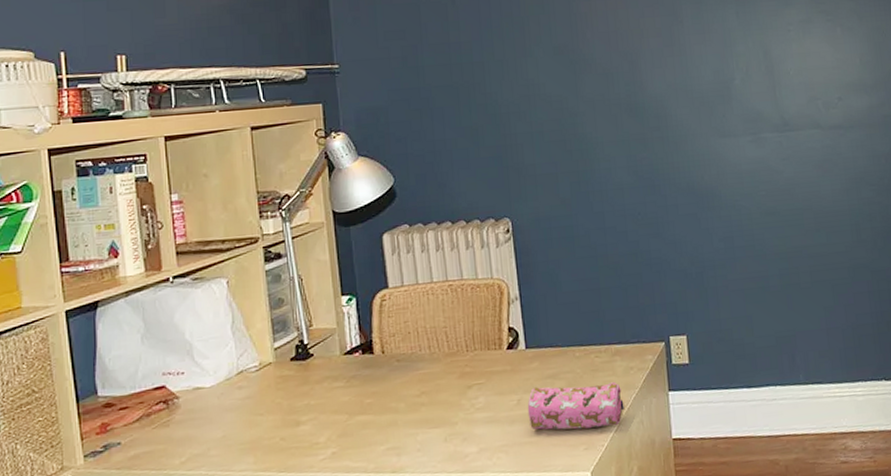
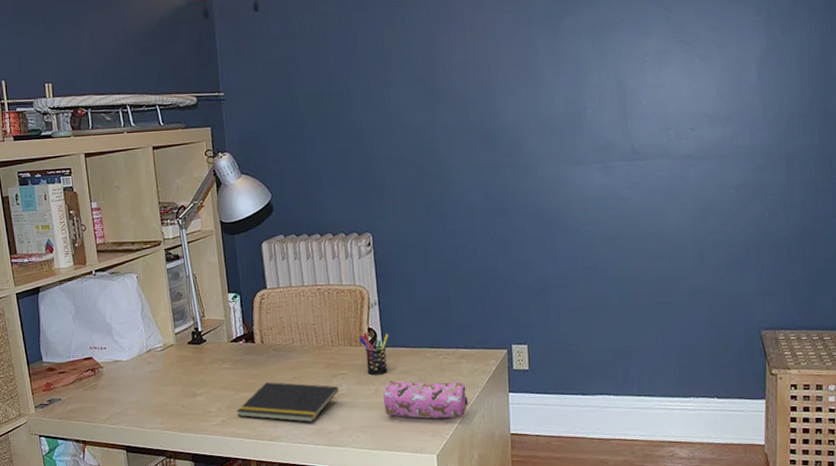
notepad: none [351,398,476,446] -> present [237,382,339,422]
pen holder: none [498,333,533,383] -> present [359,333,389,375]

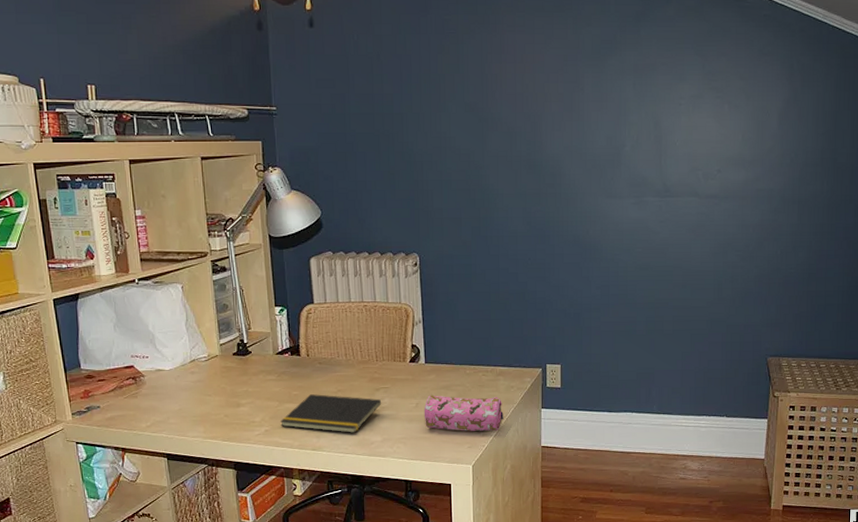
pen holder: present [359,333,389,375] -> none [403,349,432,390]

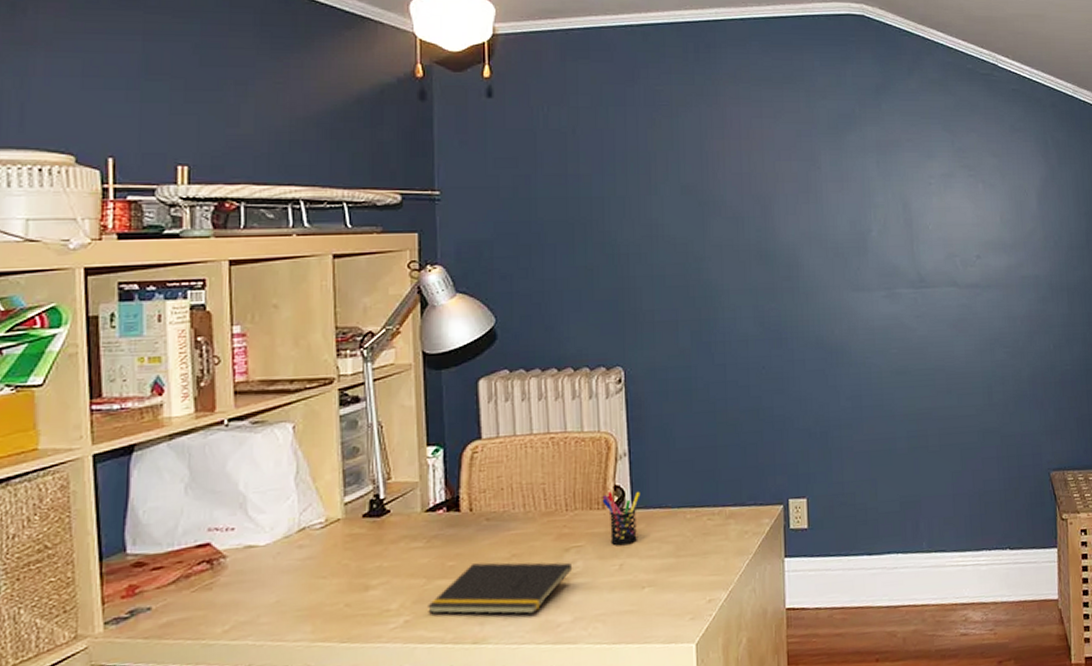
pen holder: none [403,349,432,390] -> present [602,491,641,546]
pencil case: present [424,395,504,432] -> none [630,547,736,598]

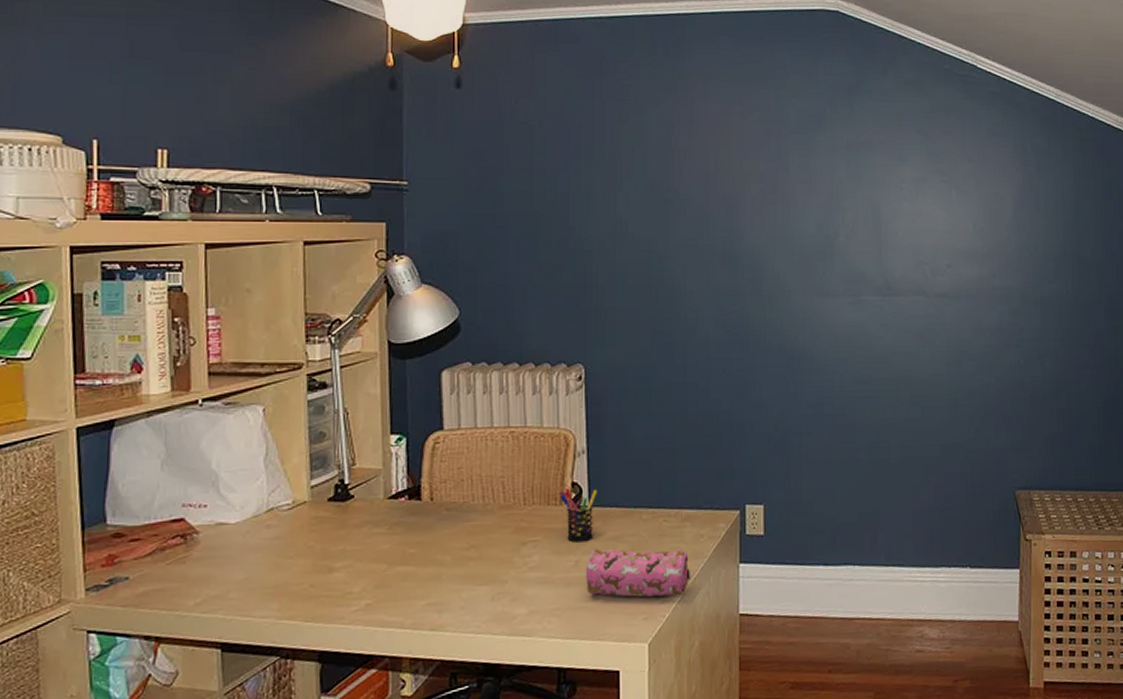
notepad: present [428,562,573,615] -> none [388,552,530,605]
pencil case: none [630,547,736,598] -> present [585,549,690,598]

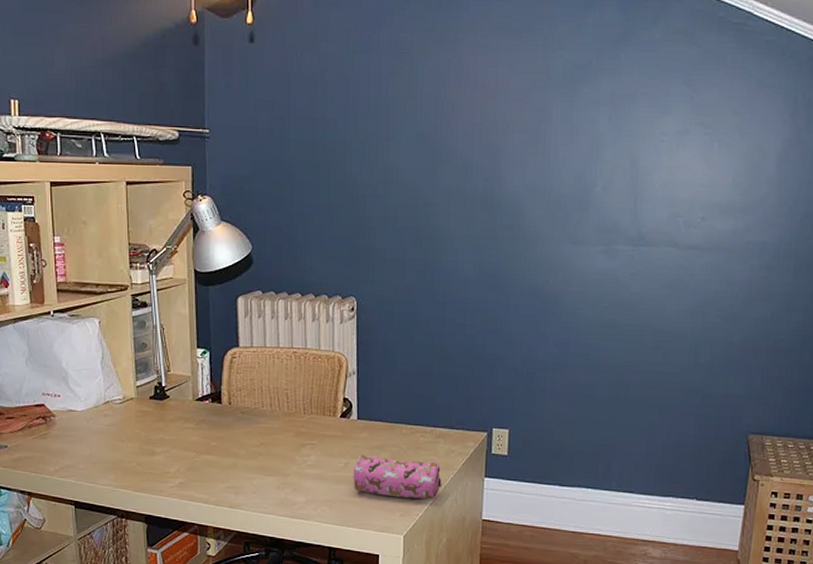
pen holder: present [560,488,598,542] -> none [333,402,365,448]

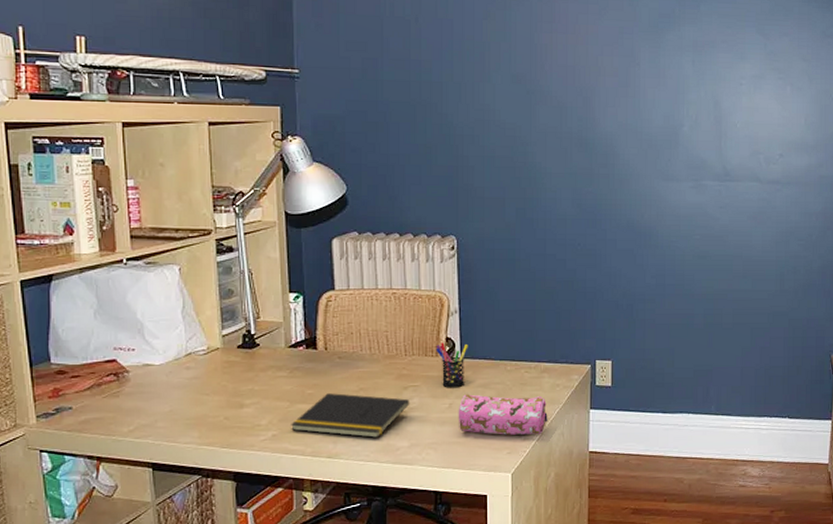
notepad: none [197,446,308,491] -> present [291,393,410,438]
pen holder: none [333,402,365,448] -> present [436,342,468,388]

